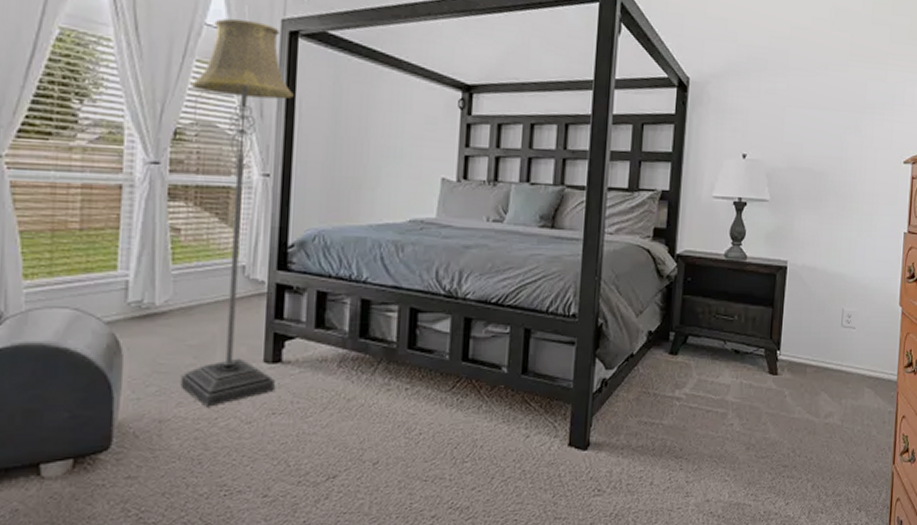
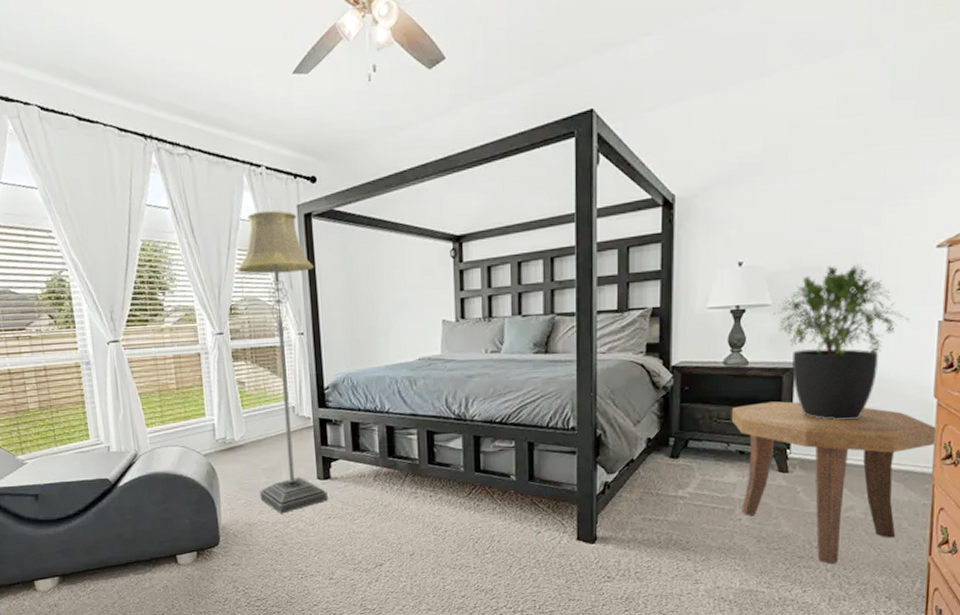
side table: none [728,300,902,474] -> present [731,401,938,565]
potted plant: none [771,169,883,323] -> present [773,263,911,421]

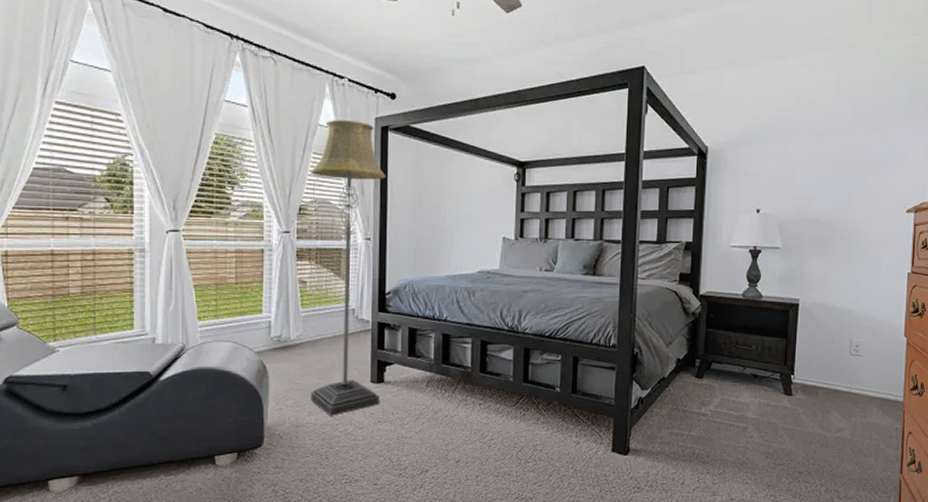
side table: present [731,401,938,565] -> none [747,332,908,480]
potted plant: present [773,263,911,421] -> none [783,219,887,352]

